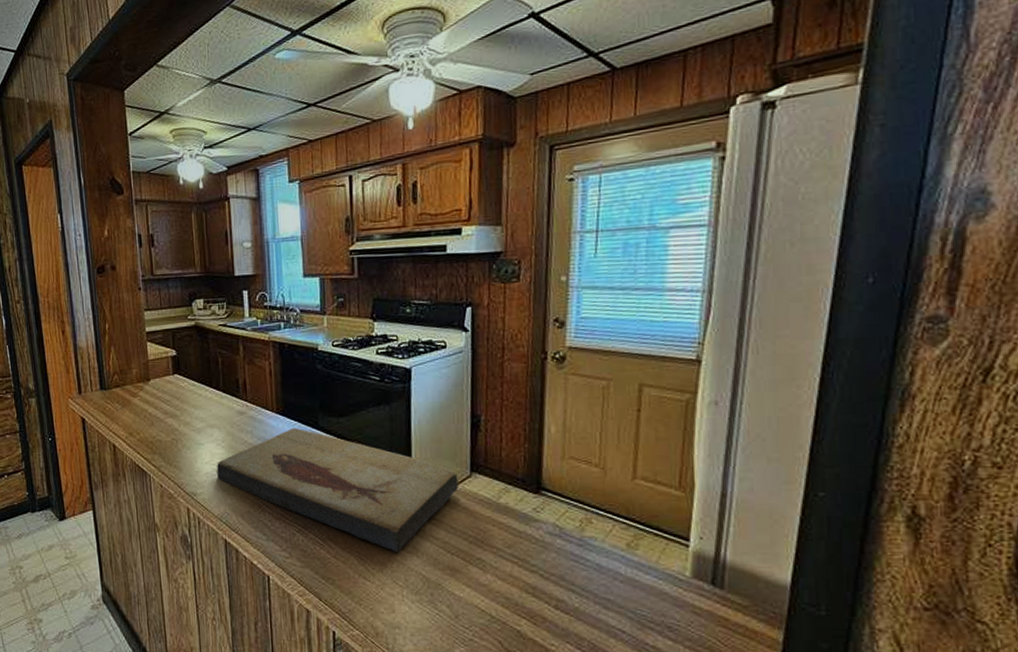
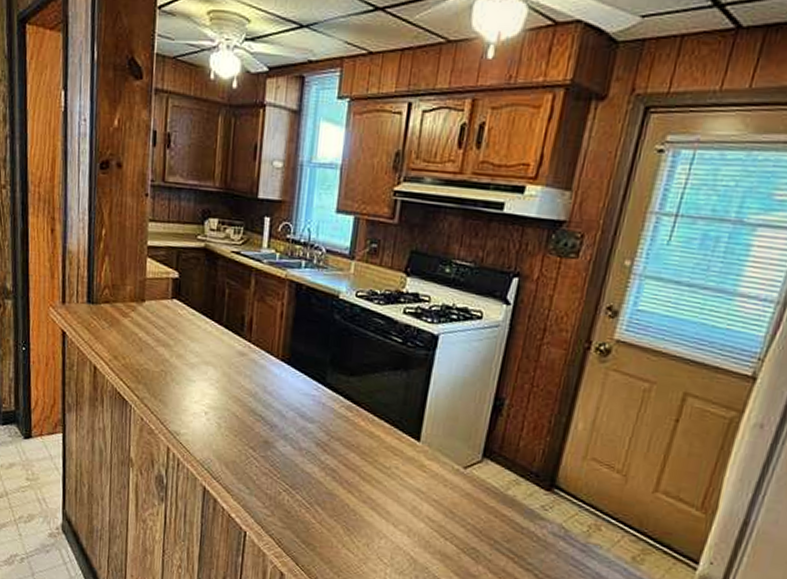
fish fossil: present [217,427,459,552] -> none [205,378,468,529]

